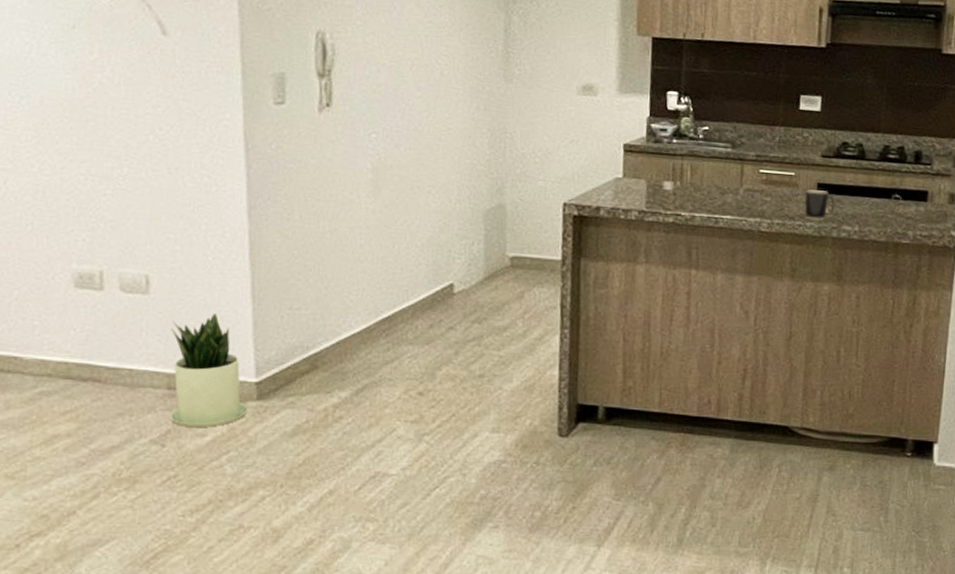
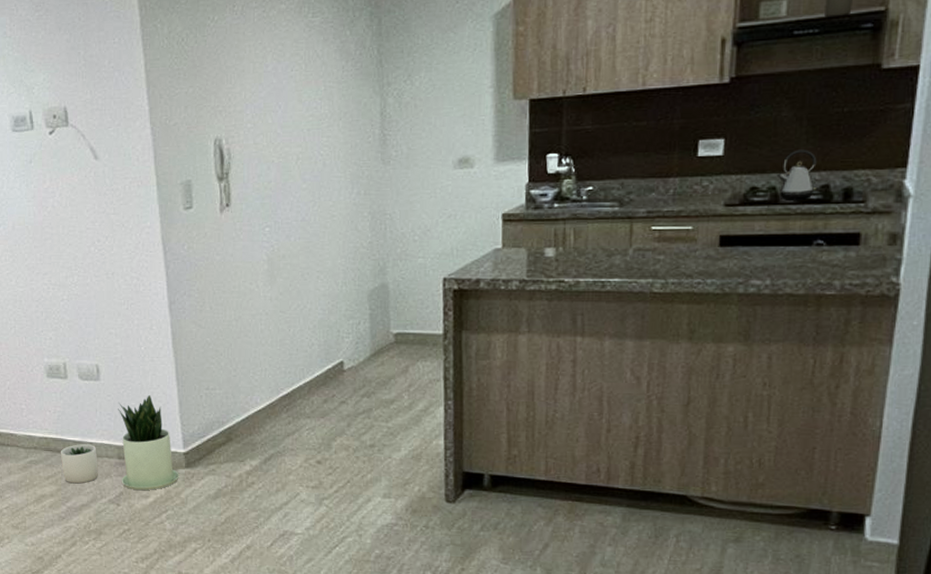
planter: none [85,371,139,420] -> present [60,444,98,484]
mug: present [804,189,835,222] -> none [703,243,742,278]
kettle: none [863,113,895,158] -> present [776,149,817,200]

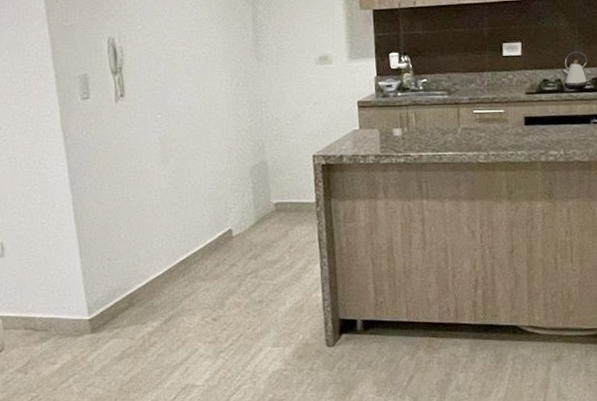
planter: present [118,395,179,490] -> none [23,268,85,358]

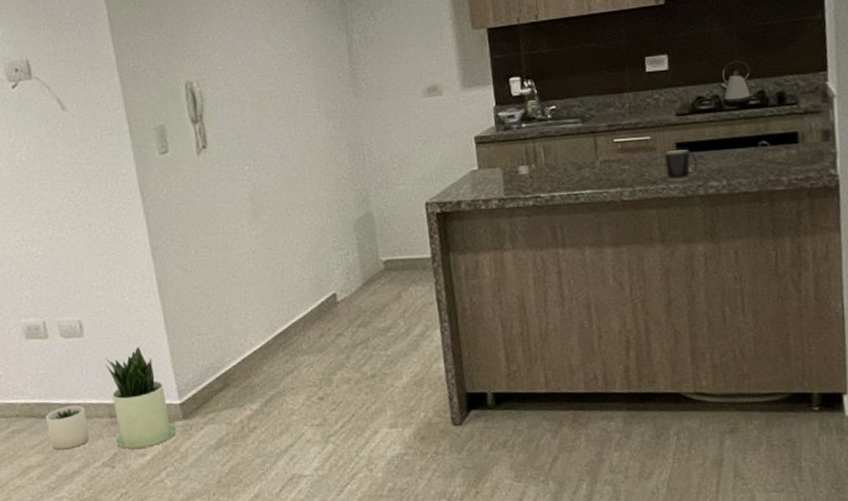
planter: none [23,268,85,358] -> present [105,347,177,449]
mug: none [513,123,541,150] -> present [663,149,698,183]

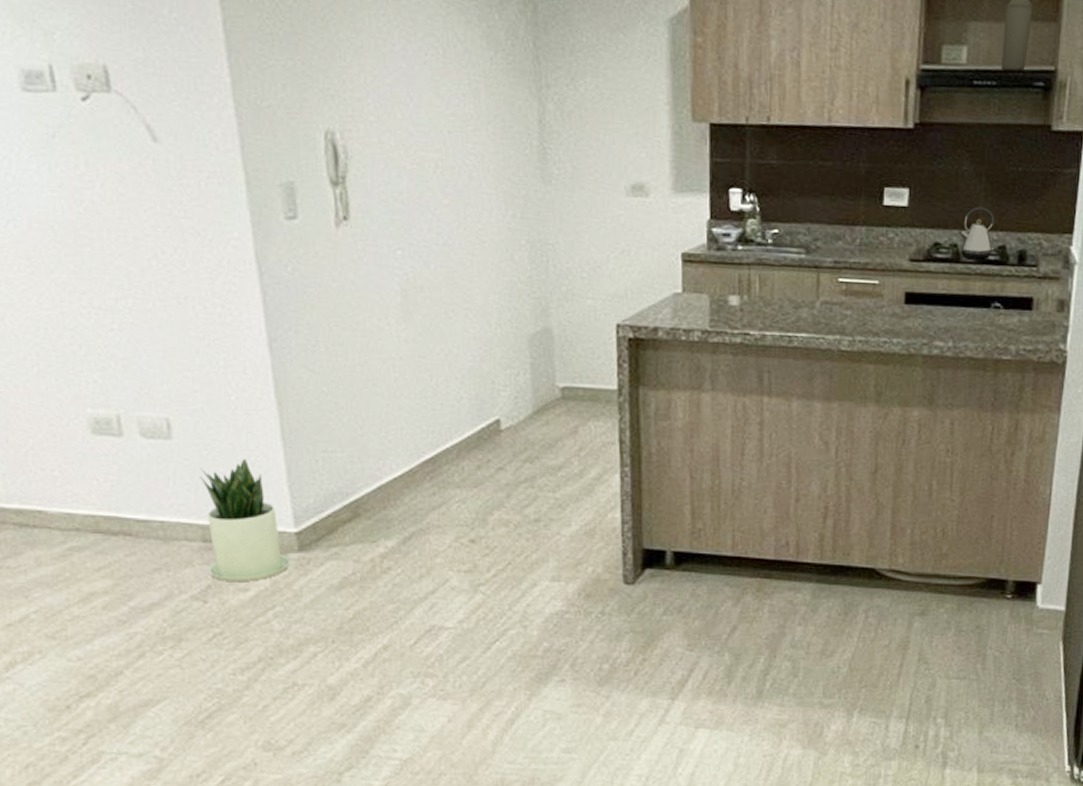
planter: present [45,406,89,450] -> none [116,524,174,576]
mug: present [663,149,698,183] -> none [889,300,926,337]

